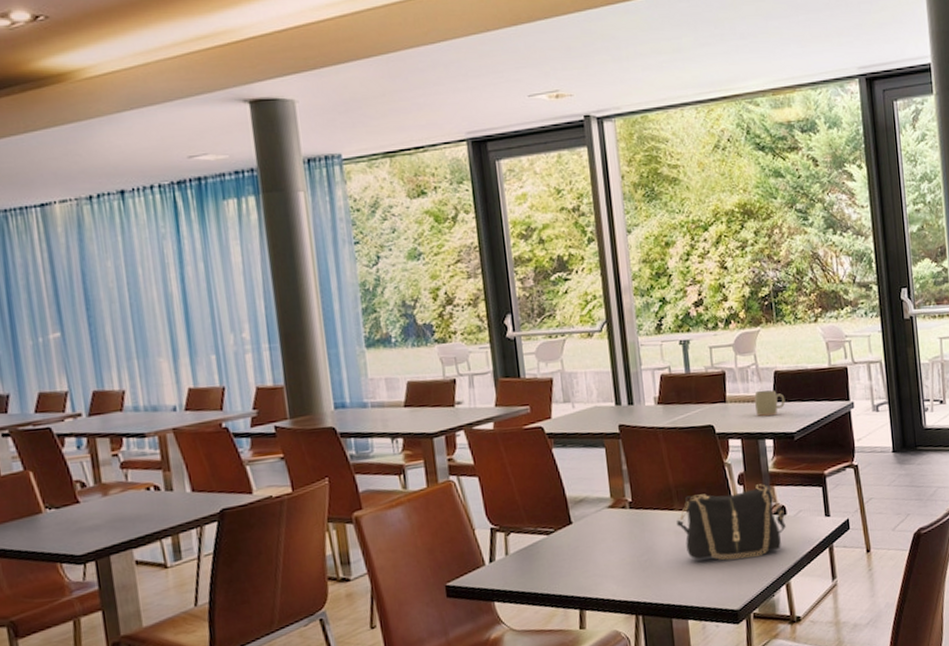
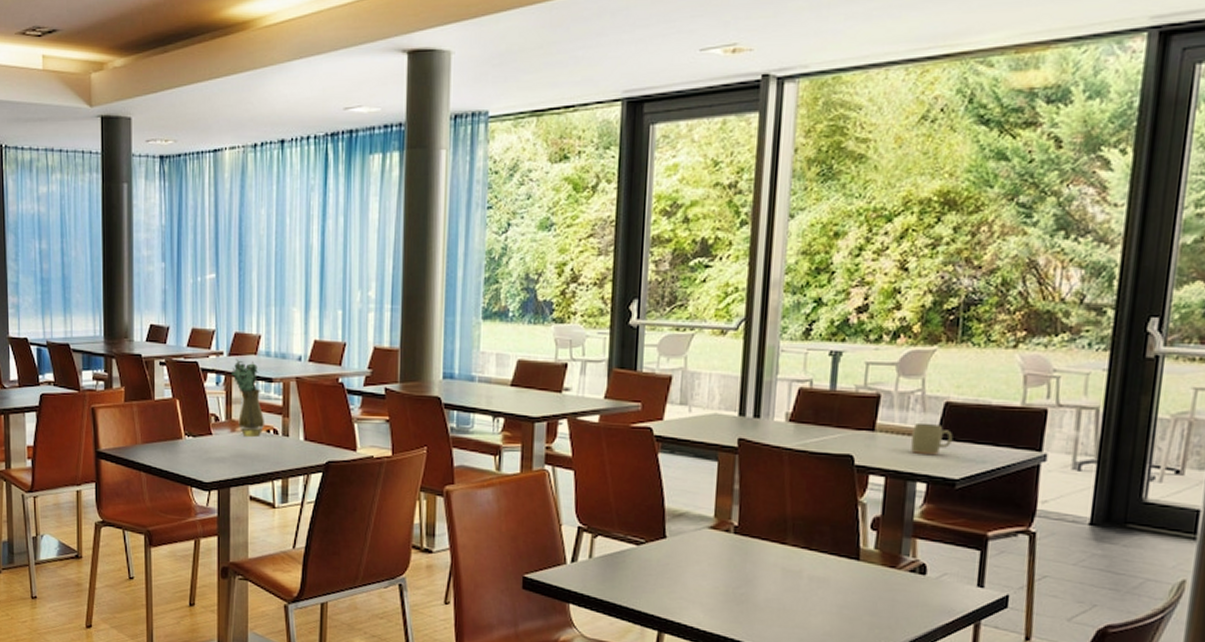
vase: none [93,418,143,500] -> present [230,358,264,438]
handbag: present [676,484,786,560] -> none [785,531,924,617]

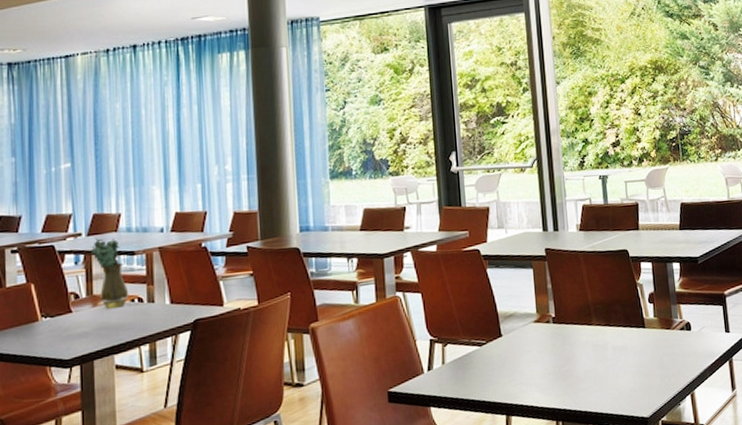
mug: present [911,422,953,454] -> none [663,219,690,242]

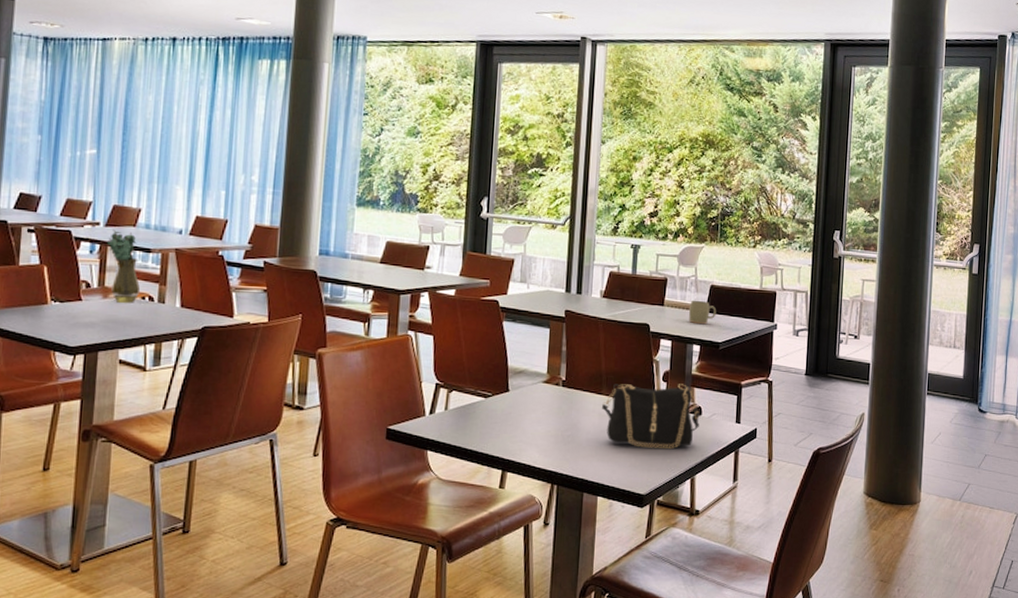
handbag: none [593,302,691,371] -> present [601,384,700,450]
mug: none [663,219,690,242] -> present [689,300,717,324]

